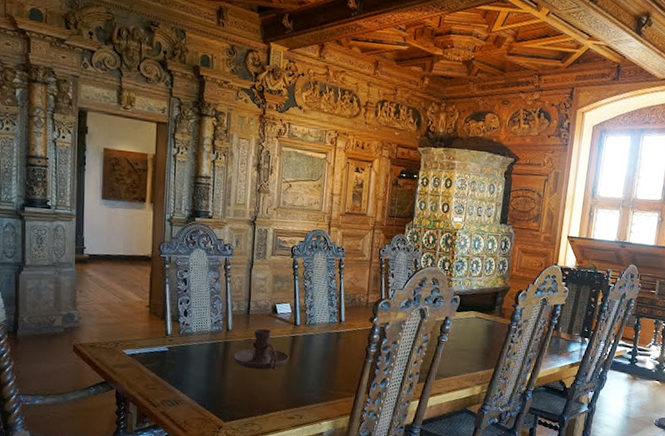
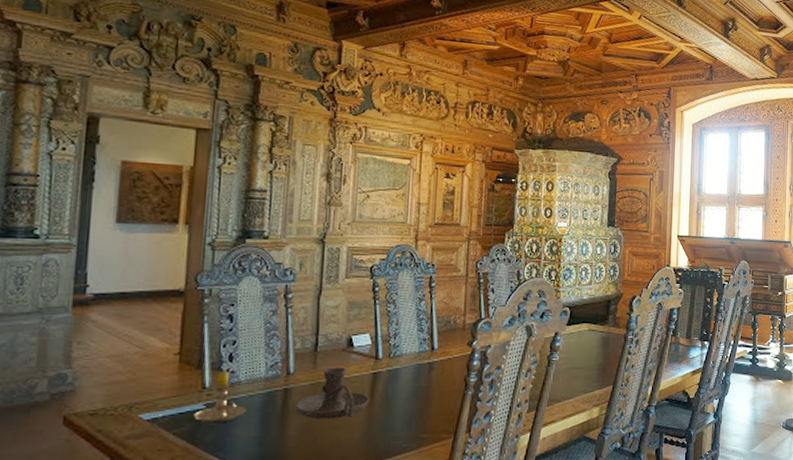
candlestick: none [160,323,198,363] -> present [193,371,248,424]

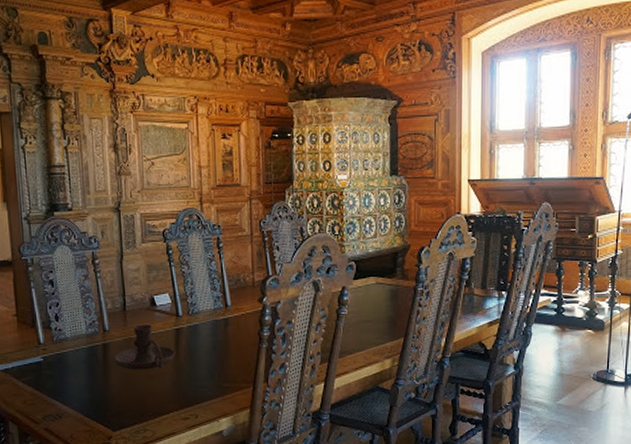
candlestick: present [193,371,248,424] -> none [35,329,76,374]

